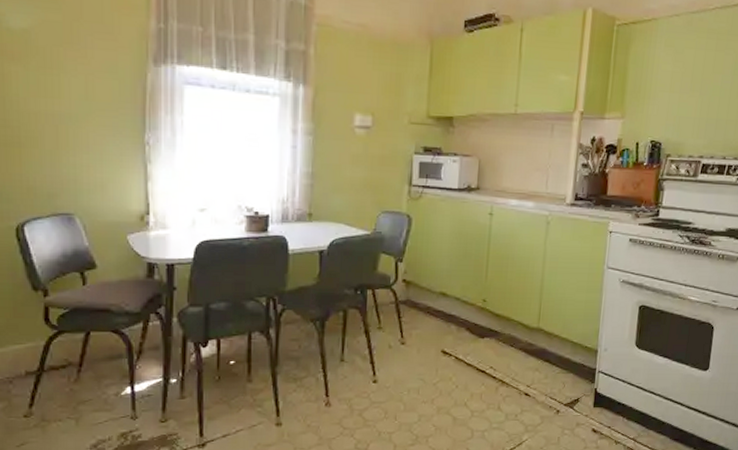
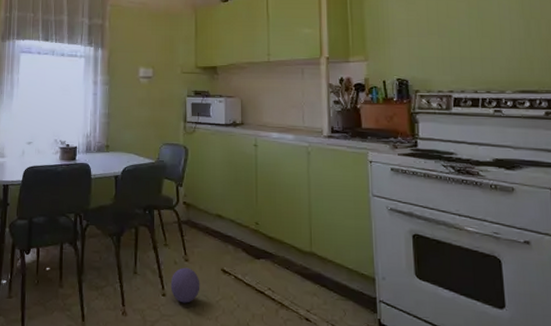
ball: none [383,351,417,388] -> present [170,267,200,304]

